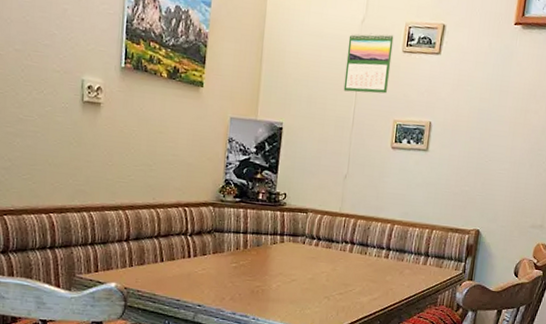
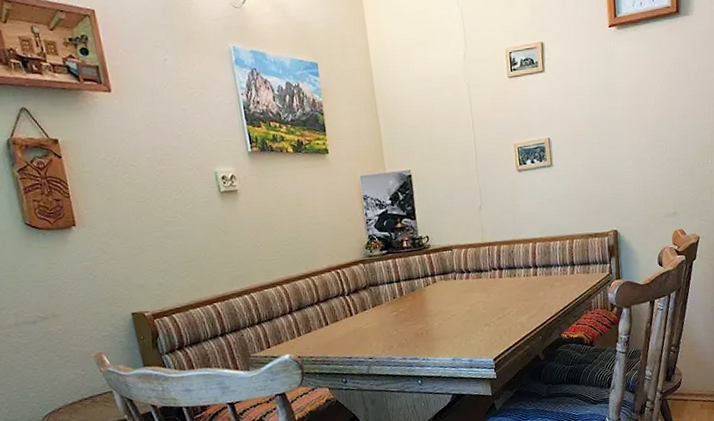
calendar: present [343,33,394,94] -> none [454,63,503,127]

